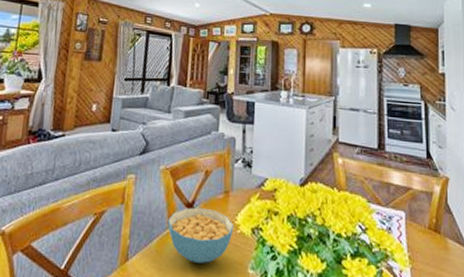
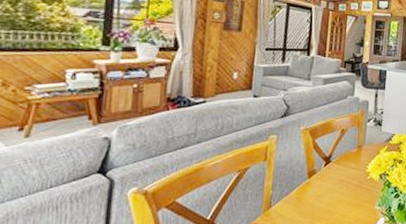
cereal bowl: present [168,207,234,263] -> none [307,160,365,205]

